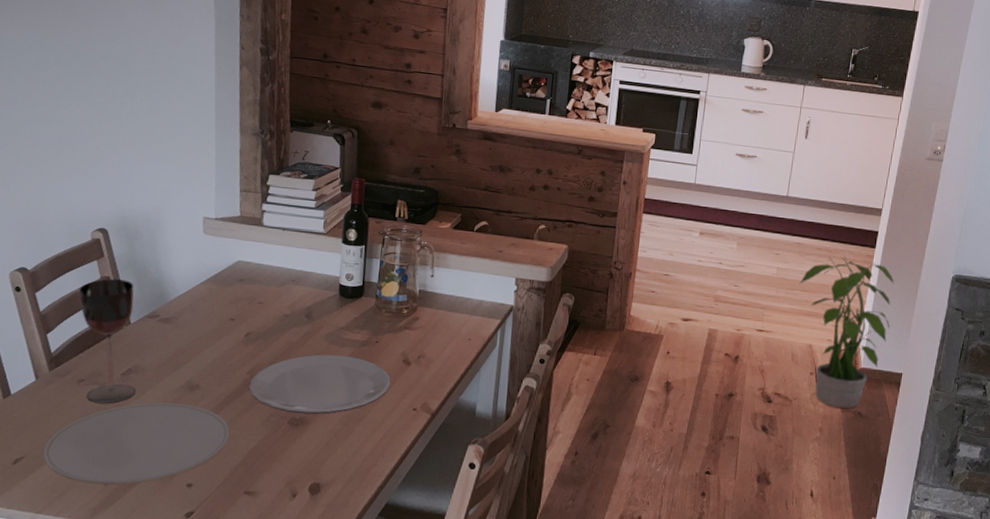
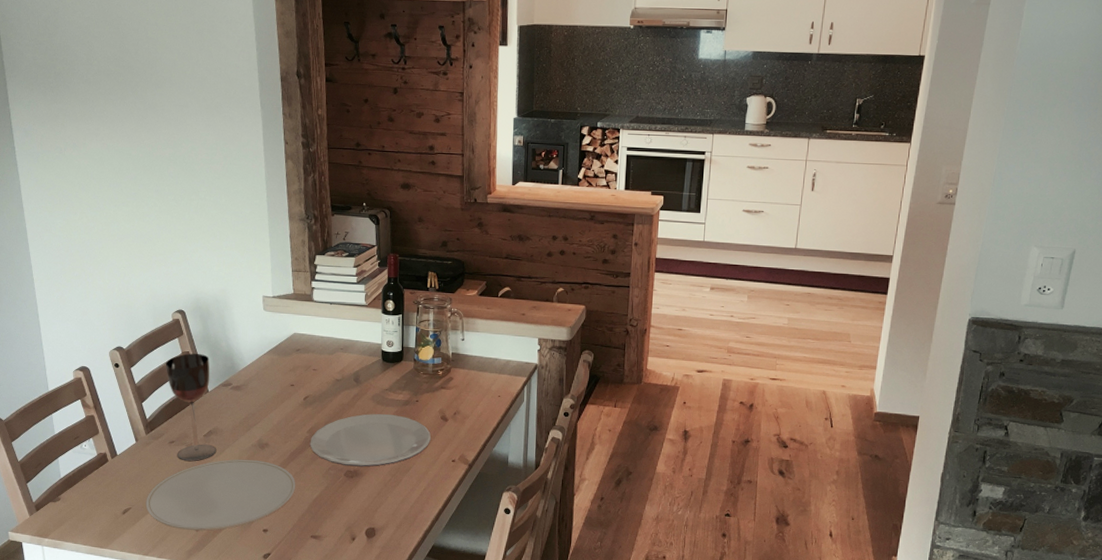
potted plant: present [799,255,894,409] -> none [810,303,908,452]

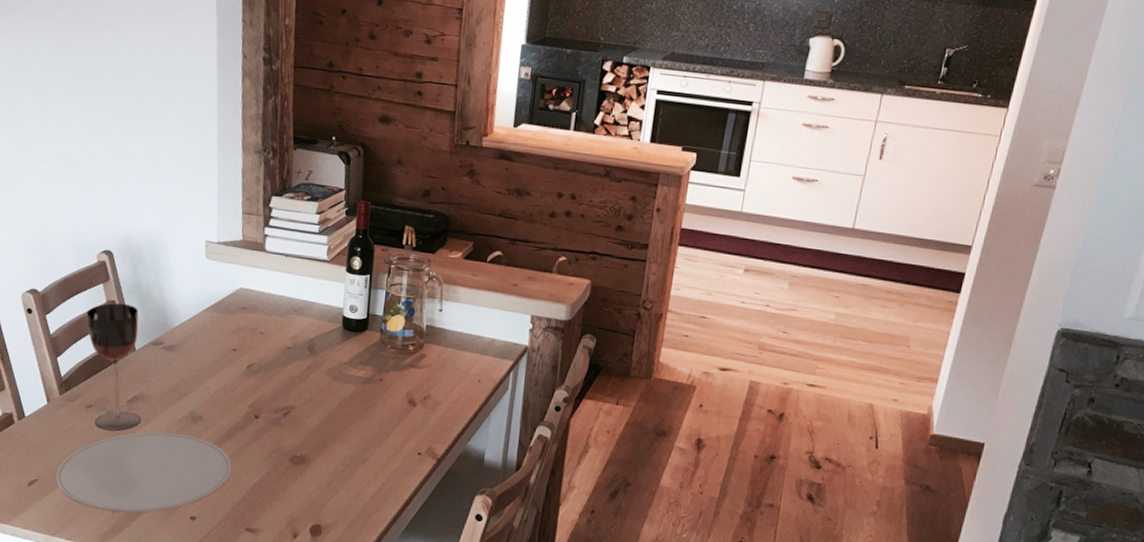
plate: present [309,413,432,467] -> none [250,390,395,454]

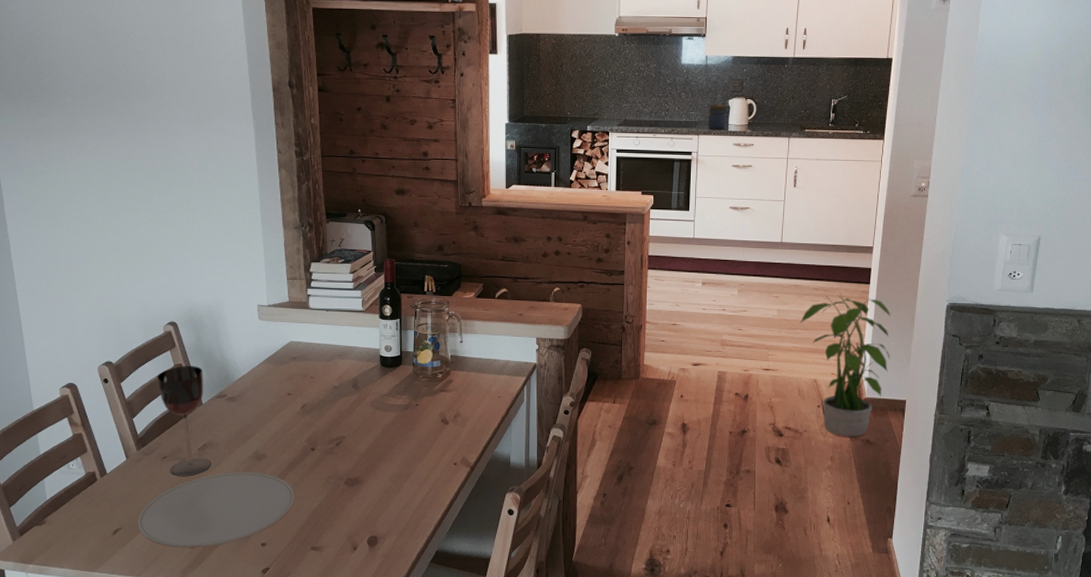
jar: none [778,41,809,77] -> present [708,104,729,130]
potted plant: none [861,300,982,481] -> present [799,293,891,438]

